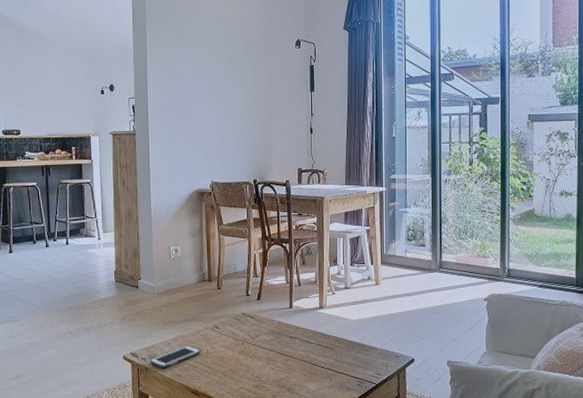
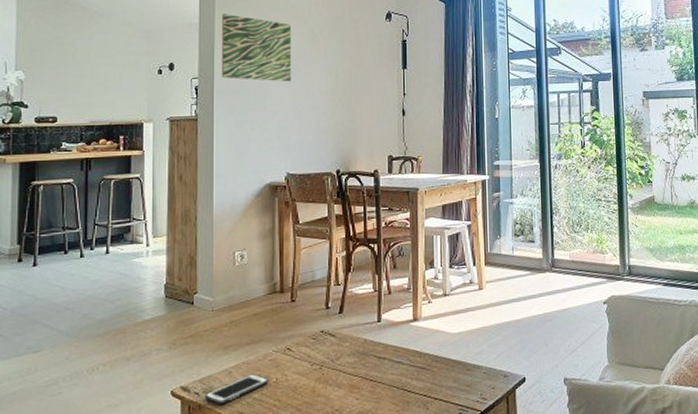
wall art: none [153,41,214,102] -> present [222,14,292,82]

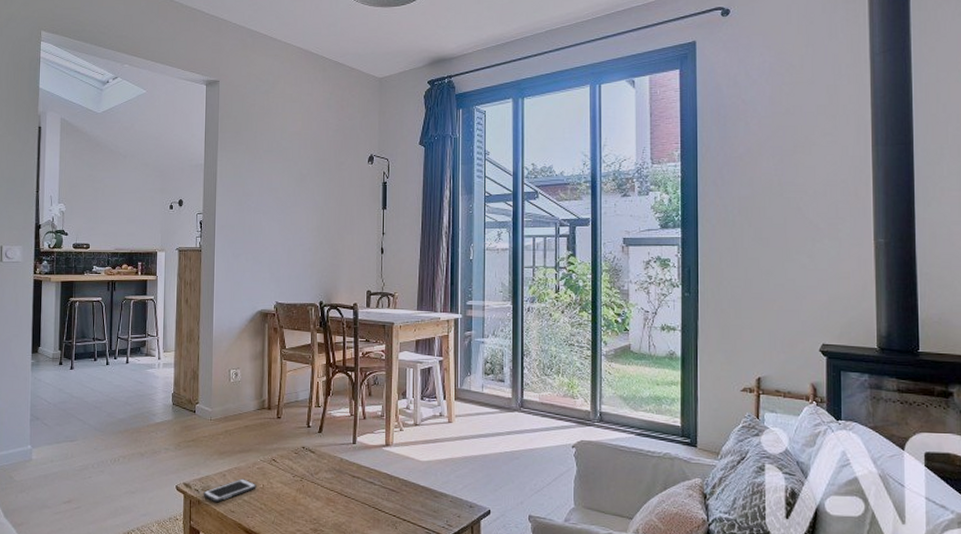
wall art: present [222,14,292,82] -> none [222,156,283,219]

